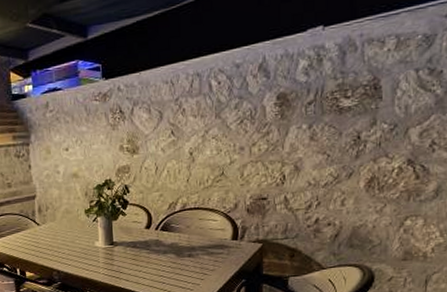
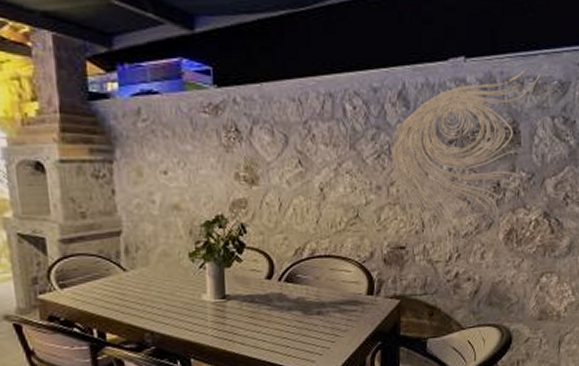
wall sculpture: none [253,29,404,227] -> present [391,69,542,281]

